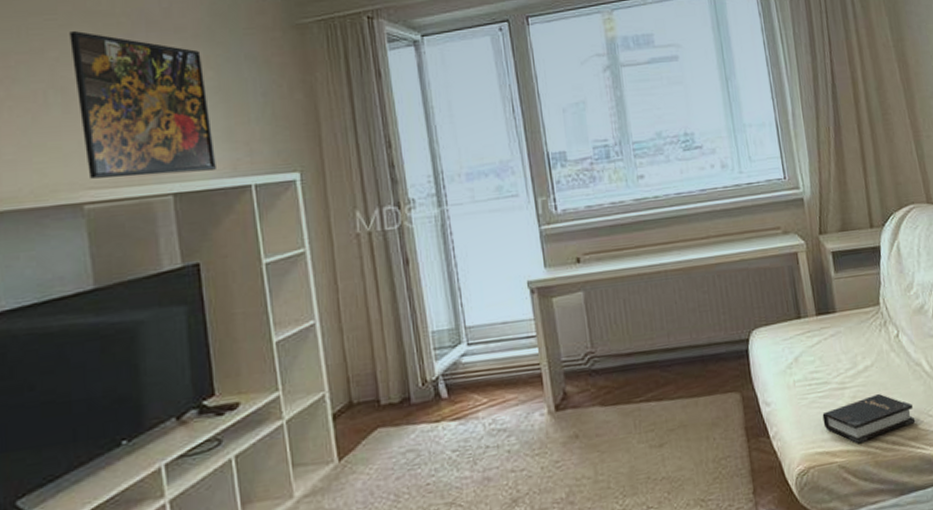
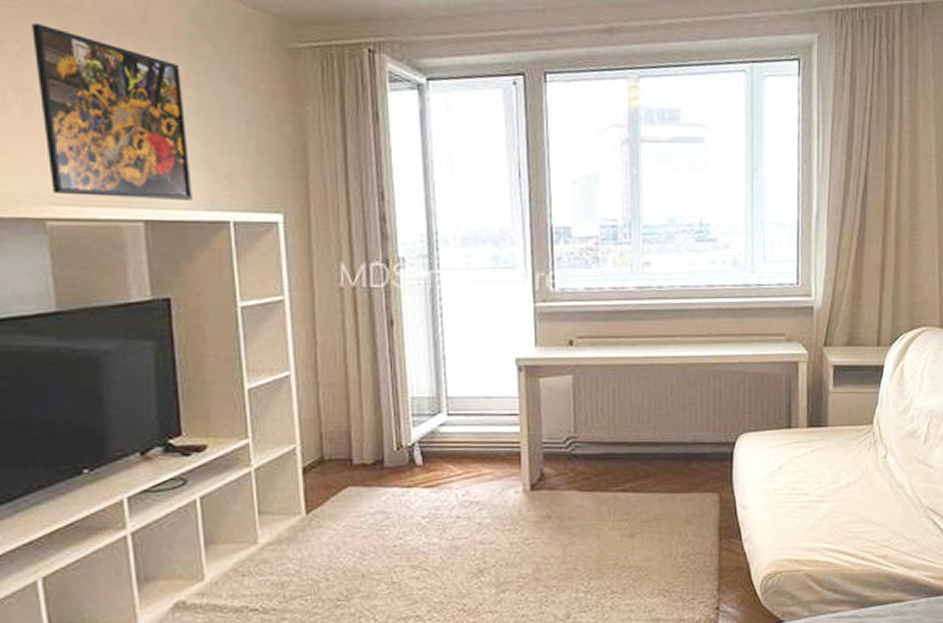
hardback book: present [822,393,916,444] -> none [797,510,888,556]

